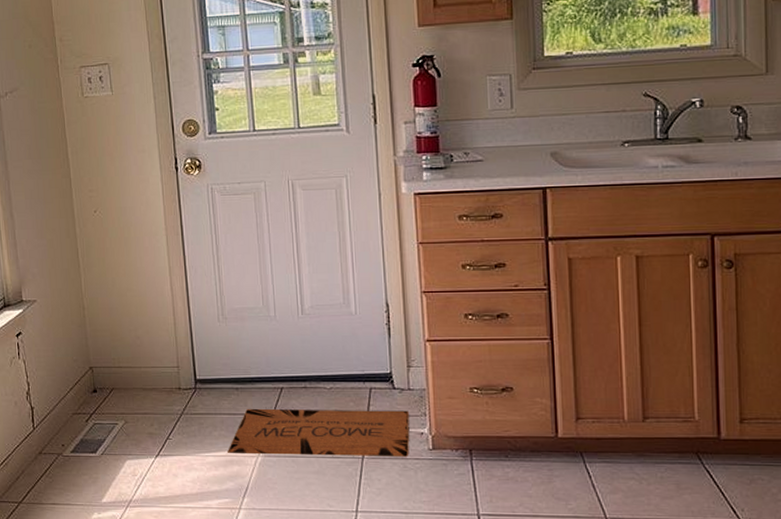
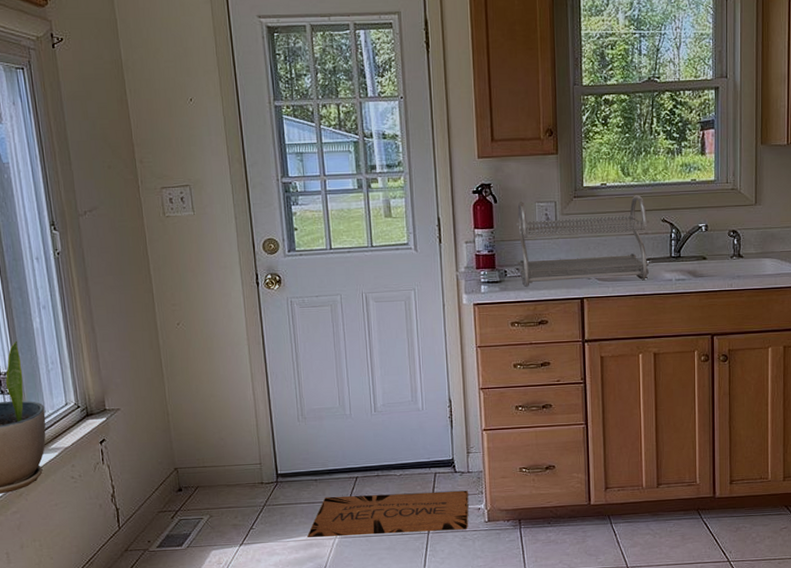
dish rack: none [463,65,628,174] -> present [515,195,649,287]

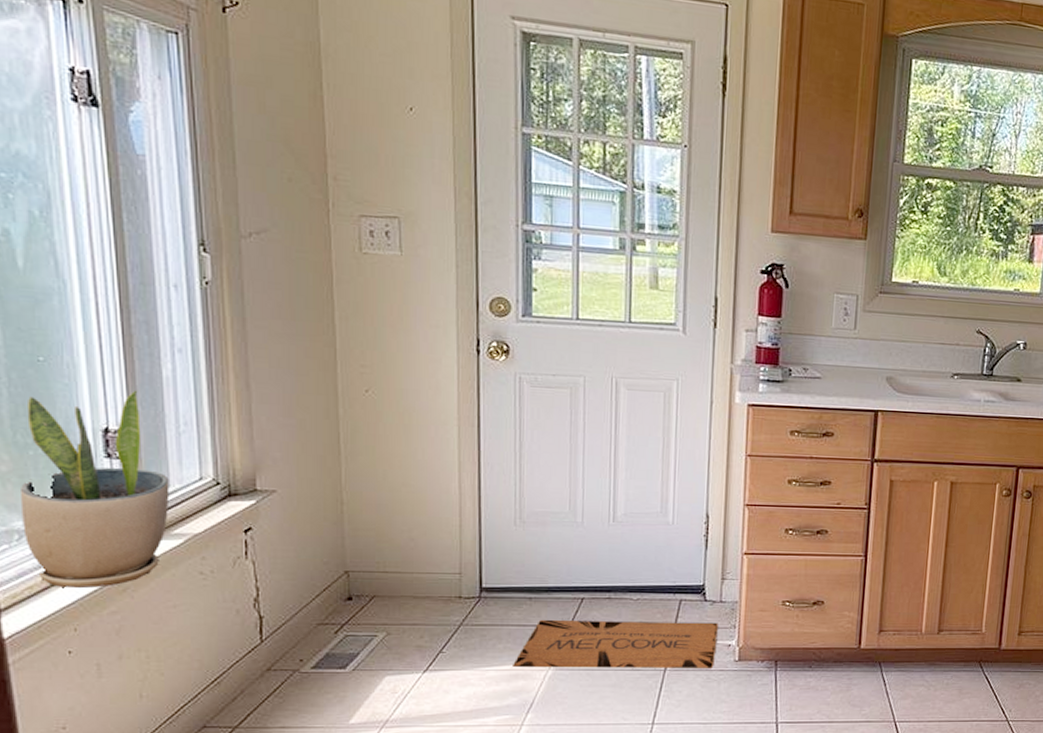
dish rack: present [515,195,649,287] -> none [804,290,962,397]

